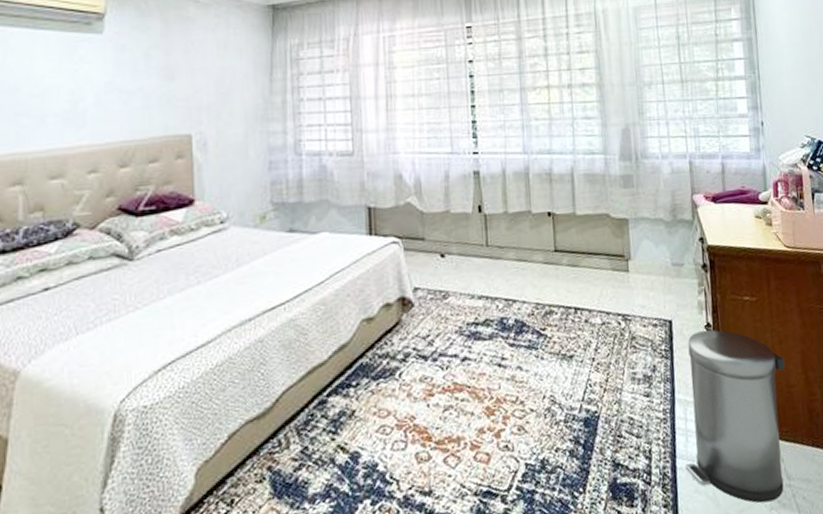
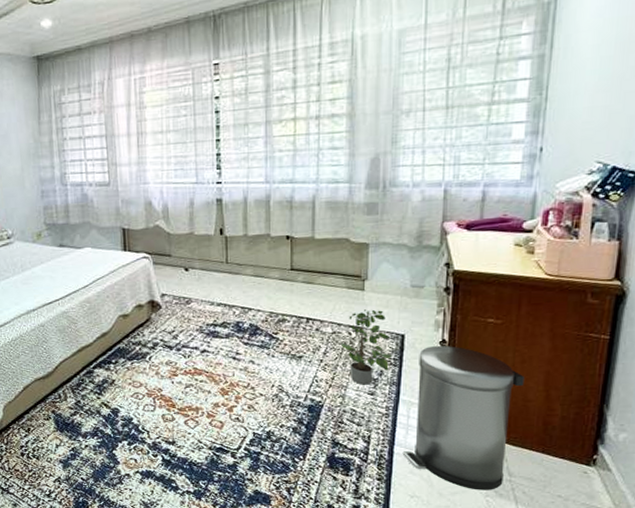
potted plant: none [612,293,664,386] -> present [341,310,393,385]

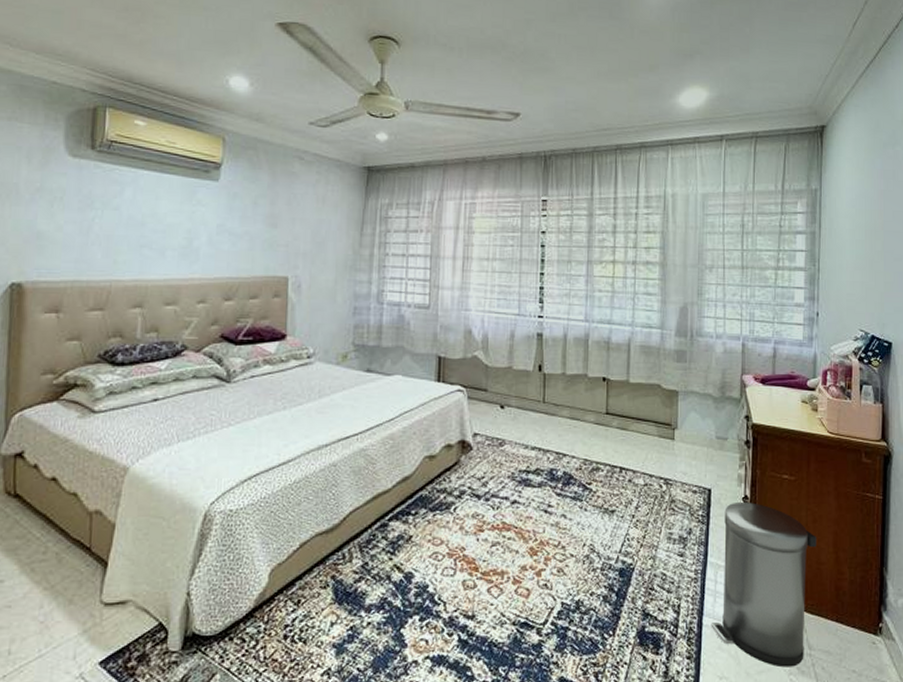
potted plant: present [341,310,393,385] -> none [653,460,701,545]

